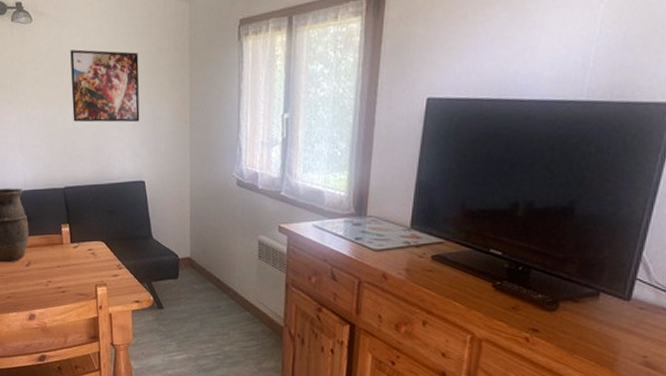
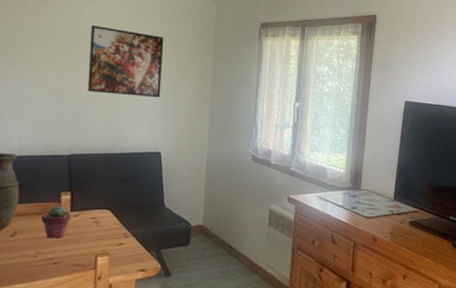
potted succulent: none [48,237,71,269] -> present [41,205,71,239]

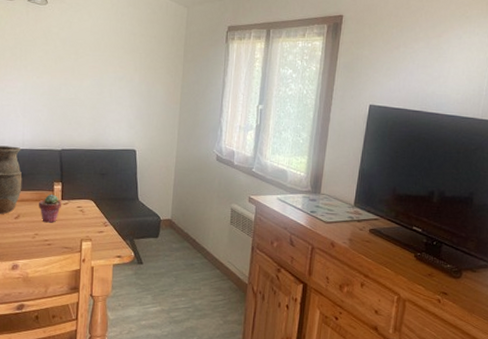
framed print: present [87,25,164,98] -> none [76,32,140,99]

